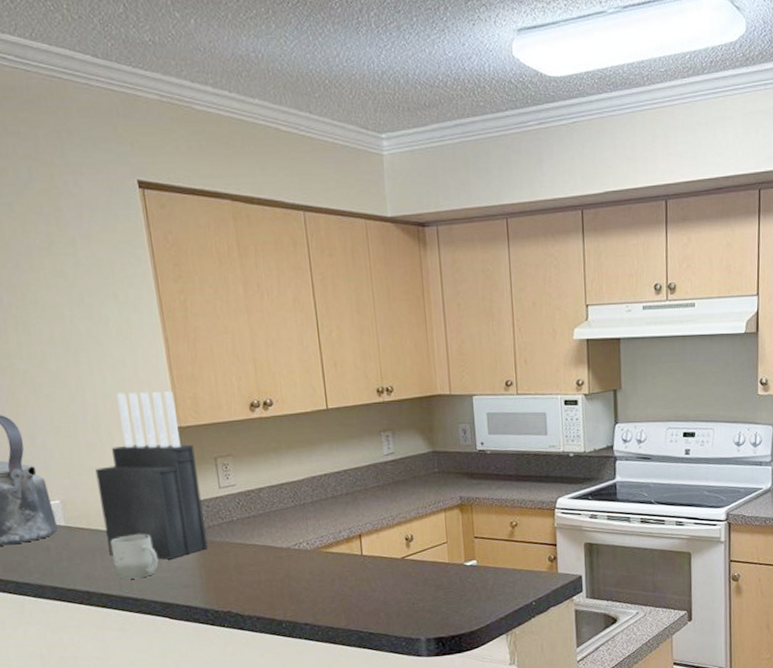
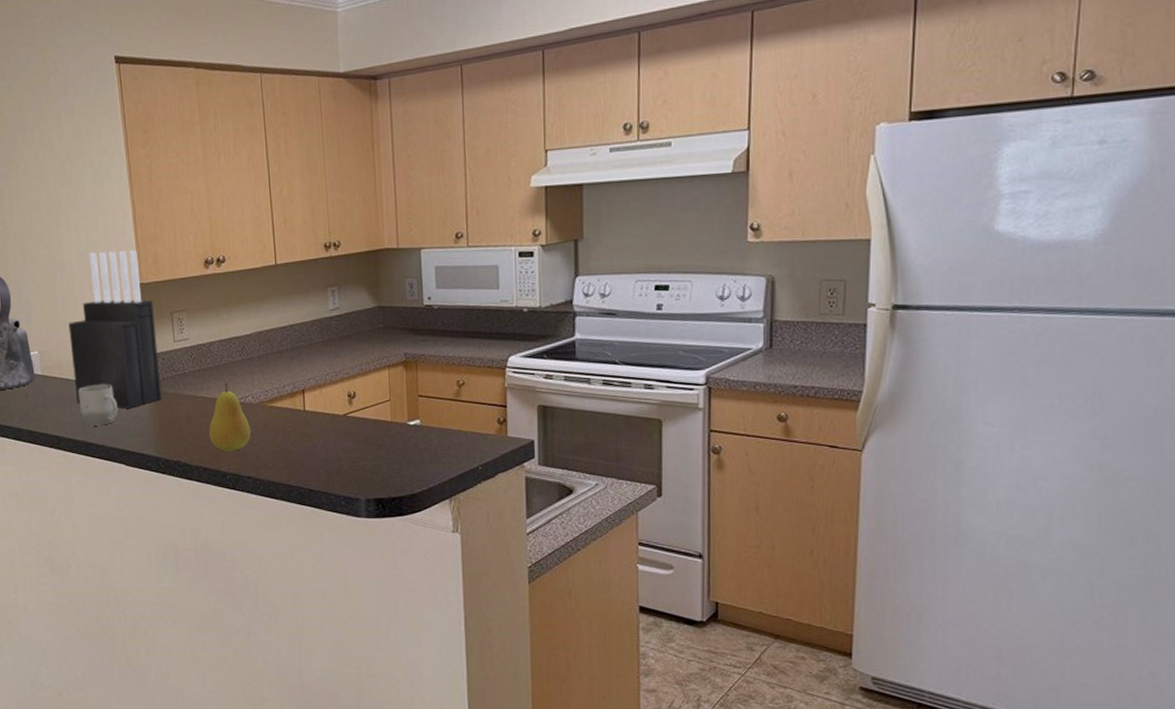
fruit: none [261,529,307,599] -> present [209,382,251,451]

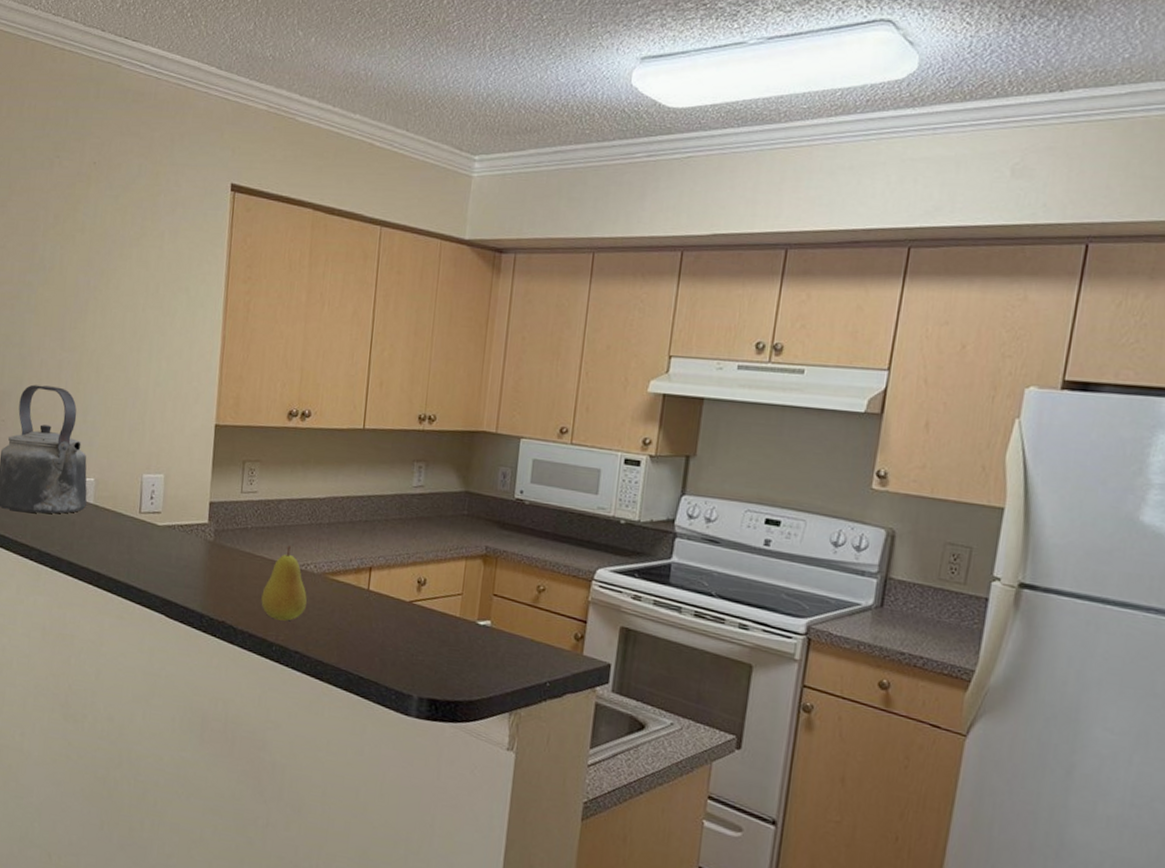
knife block: present [68,250,162,409] -> none [126,383,226,557]
cup: present [78,384,118,426] -> none [127,523,169,570]

